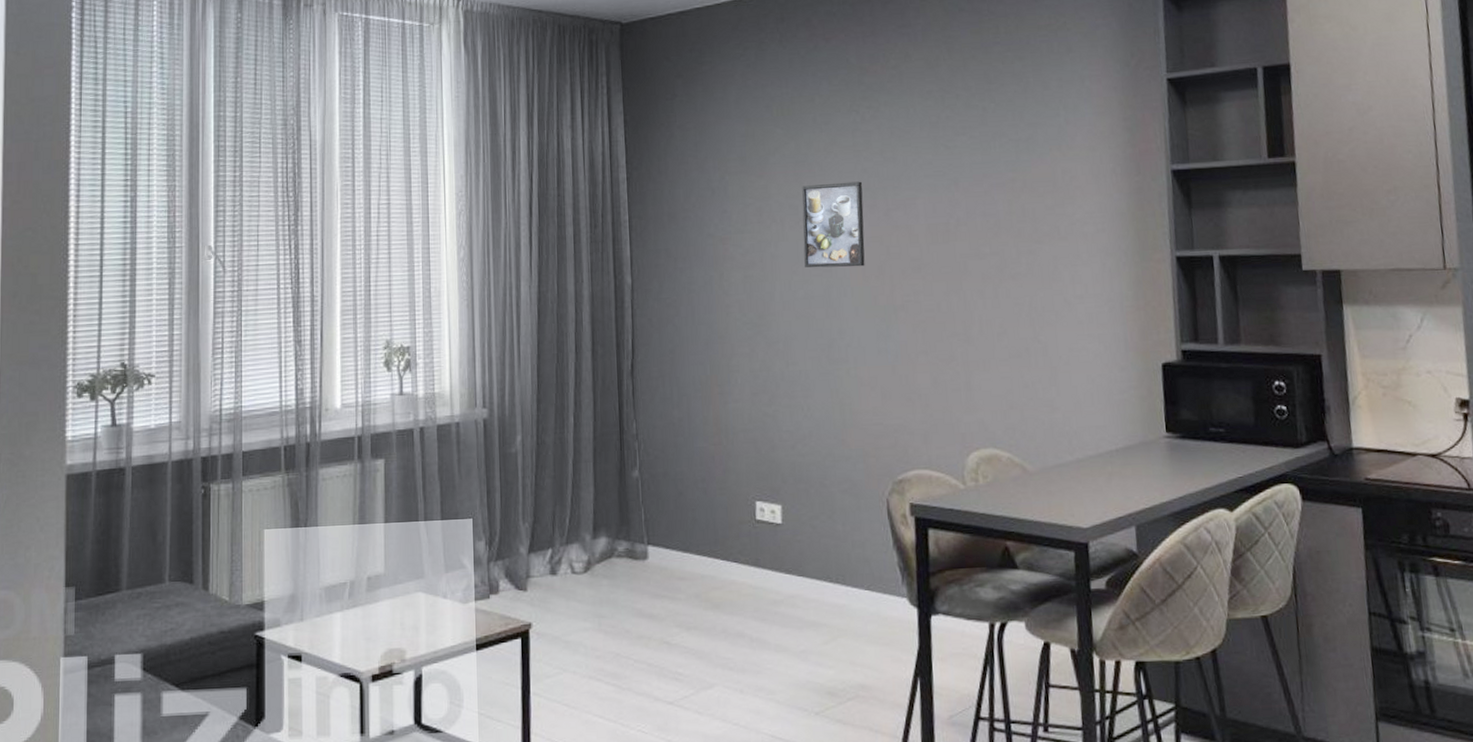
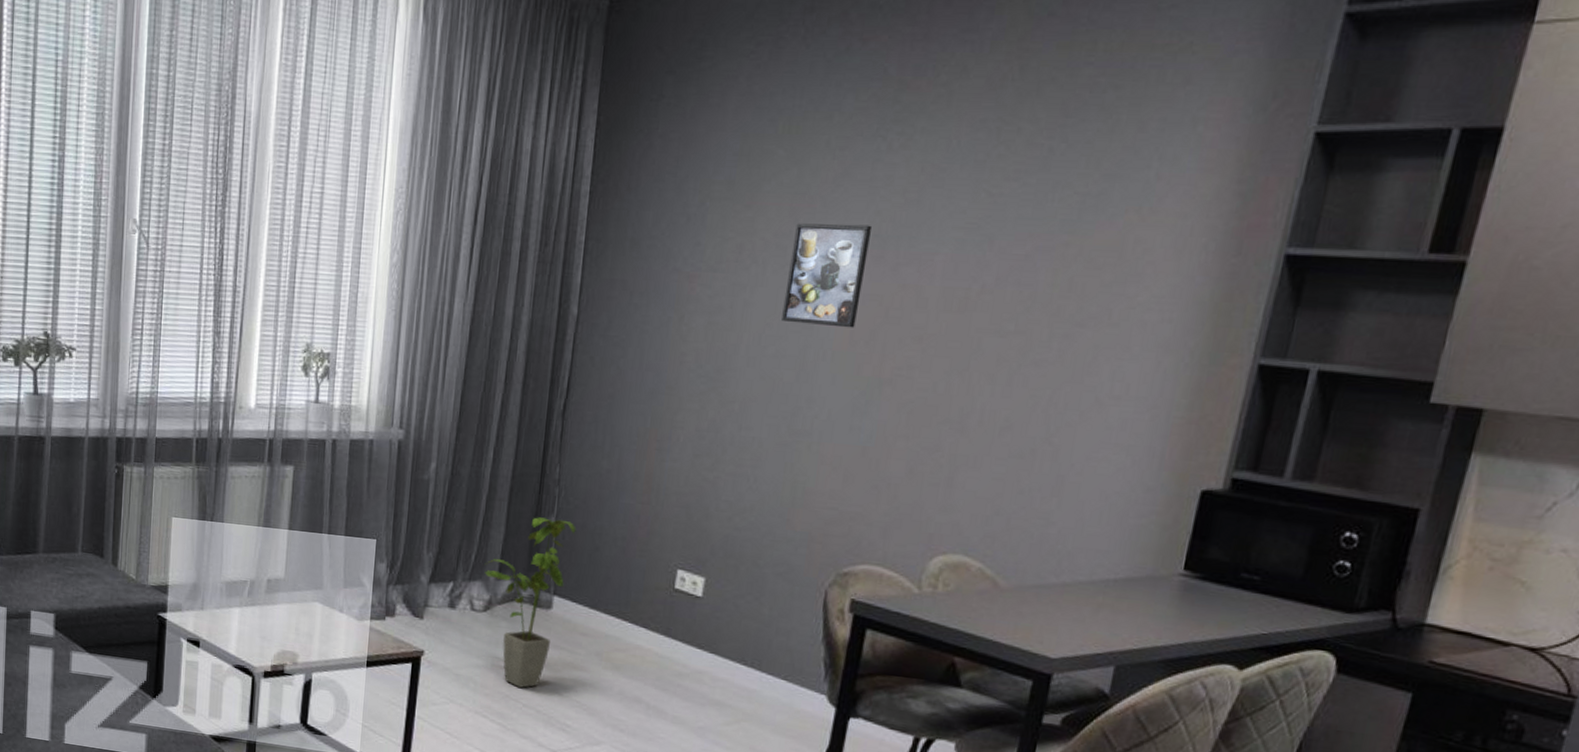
house plant: none [579,471,659,643] -> present [484,517,576,688]

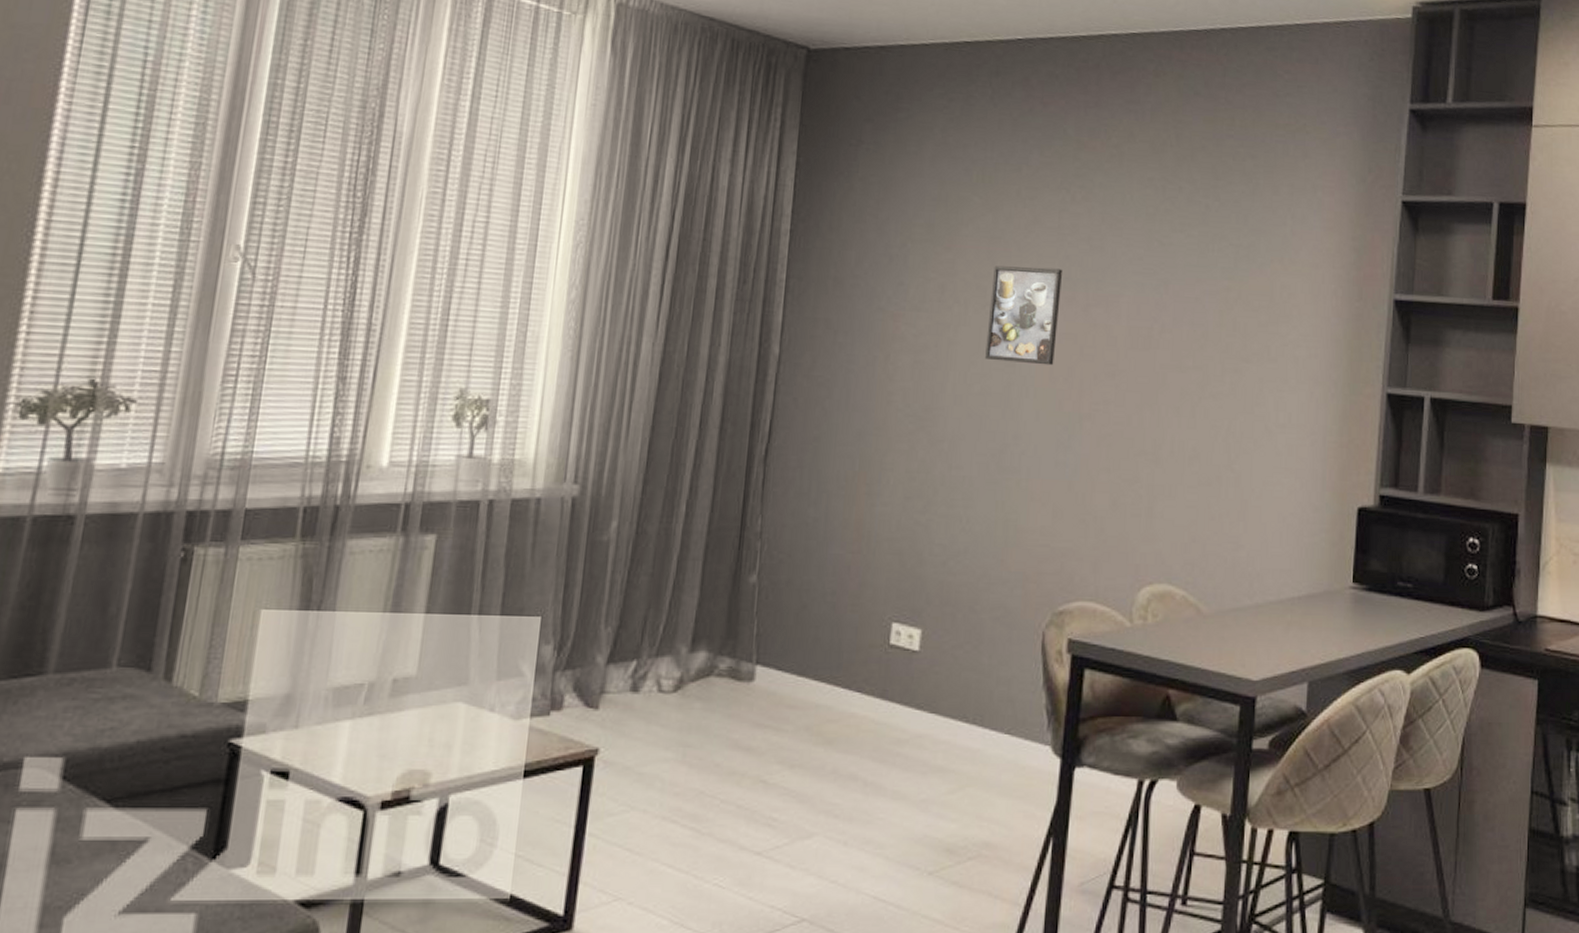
house plant: present [484,517,576,688] -> none [675,576,781,780]

